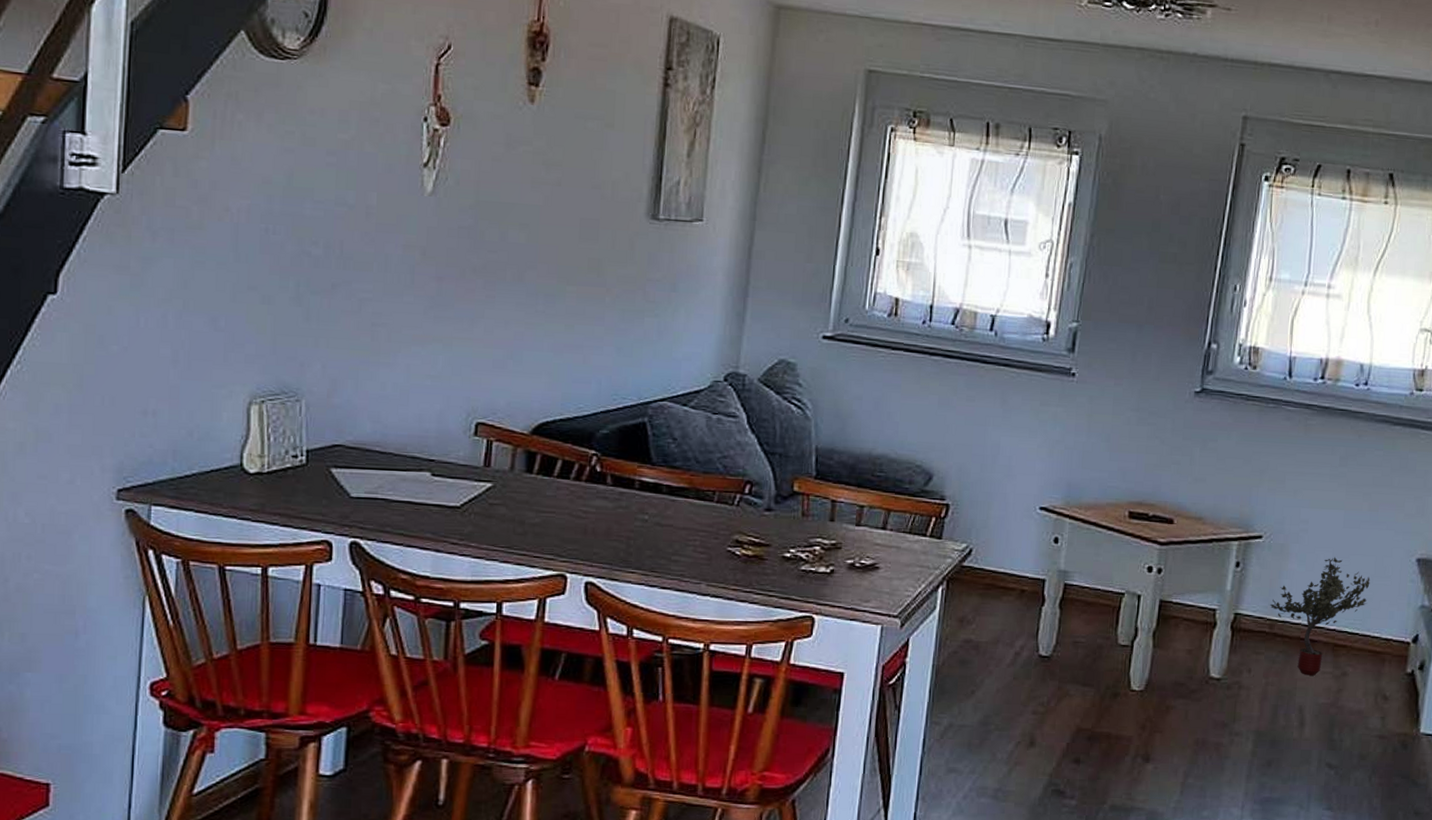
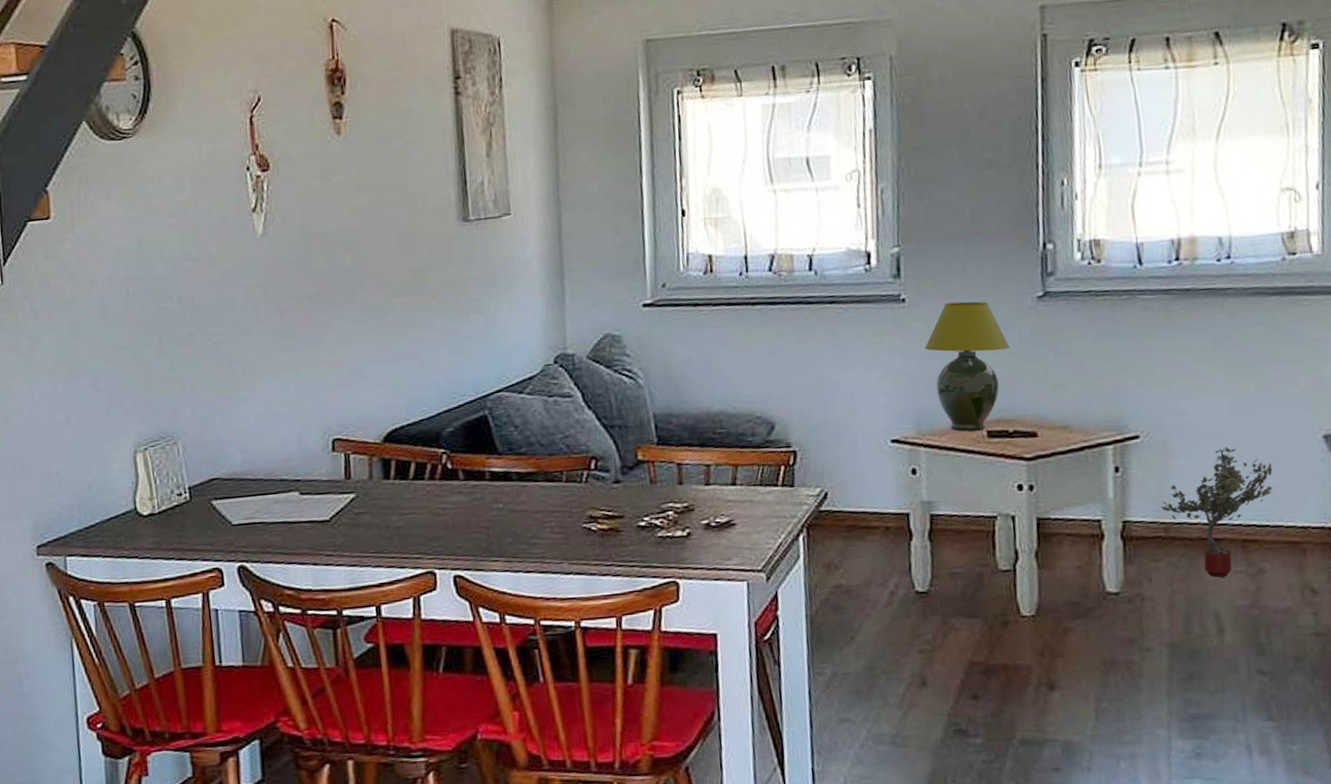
table lamp: none [1085,384,1163,510] -> present [924,301,1010,432]

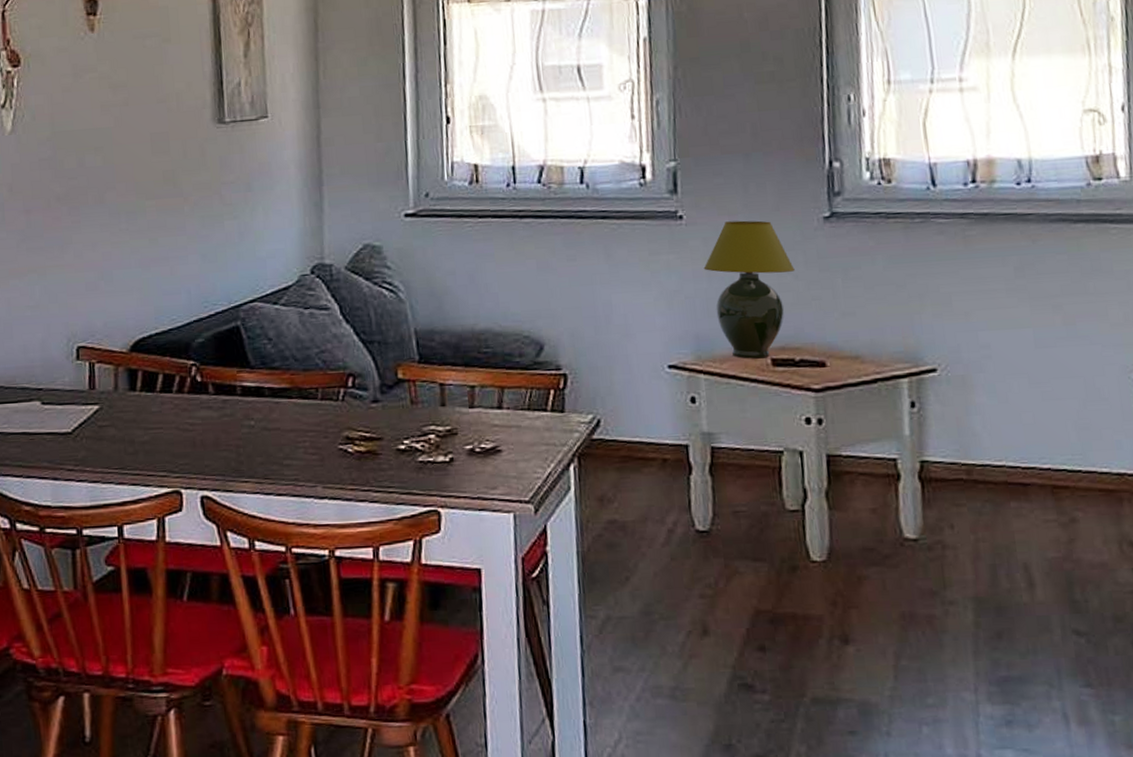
potted tree: present [1161,446,1273,578] -> none [962,383,1084,526]

